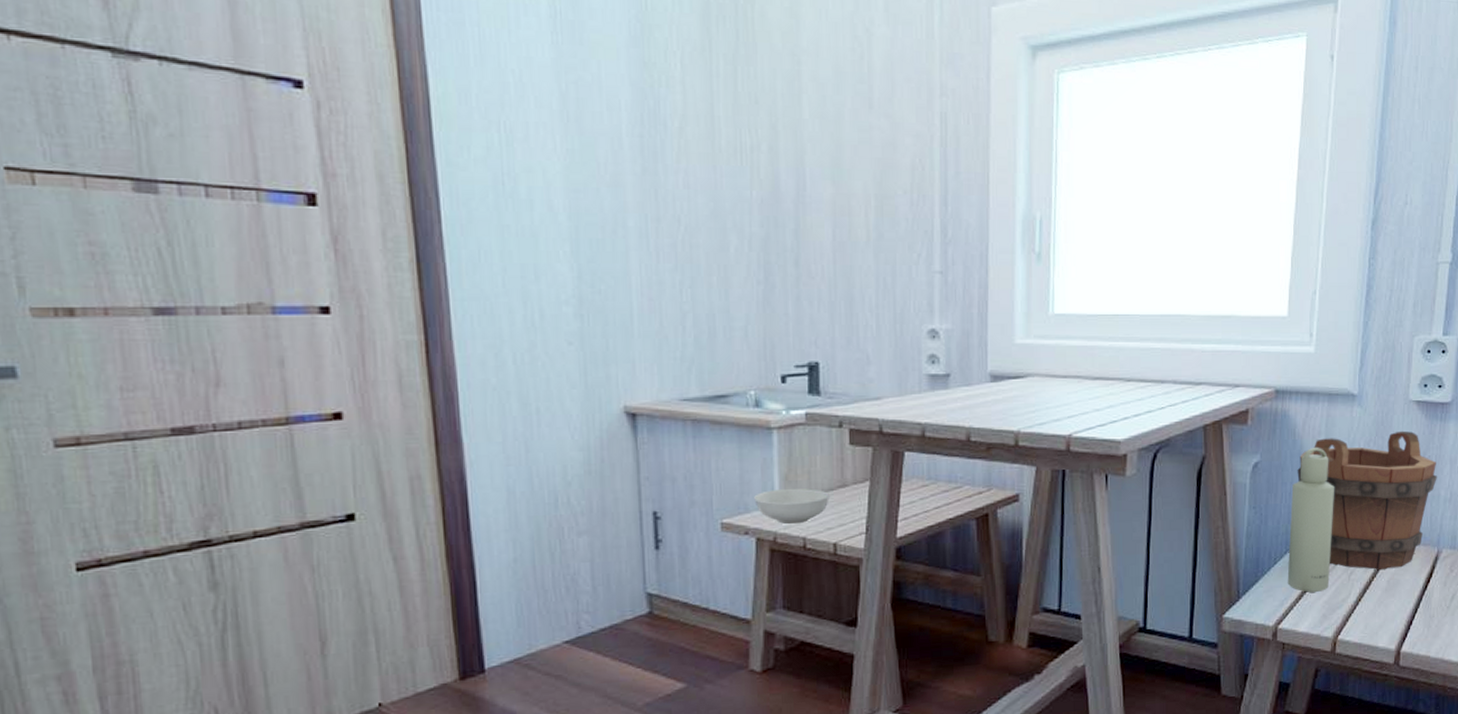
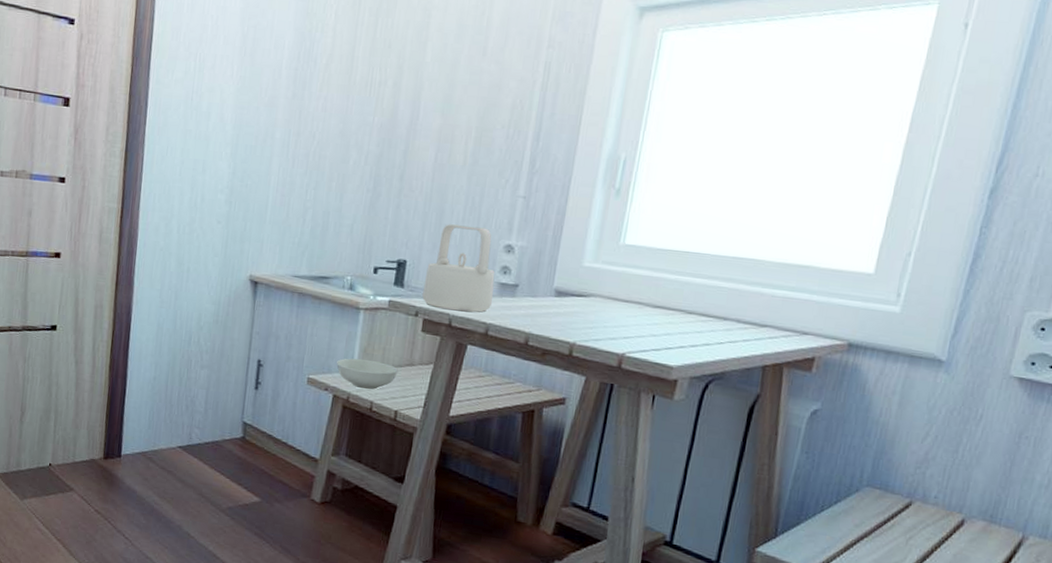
teapot: none [843,313,925,415] -> present [422,224,495,313]
bottle: present [1287,448,1335,593] -> none [833,405,904,549]
wooden bucket: present [1297,430,1437,570] -> none [861,398,1035,545]

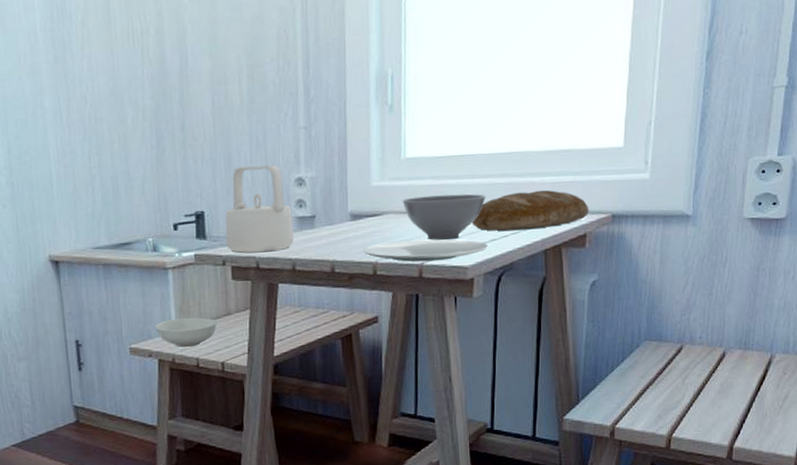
plate: none [562,325,699,356] -> present [363,239,488,262]
bowl: none [613,284,706,336] -> present [402,194,486,241]
bread: none [685,300,823,344] -> present [471,190,589,231]

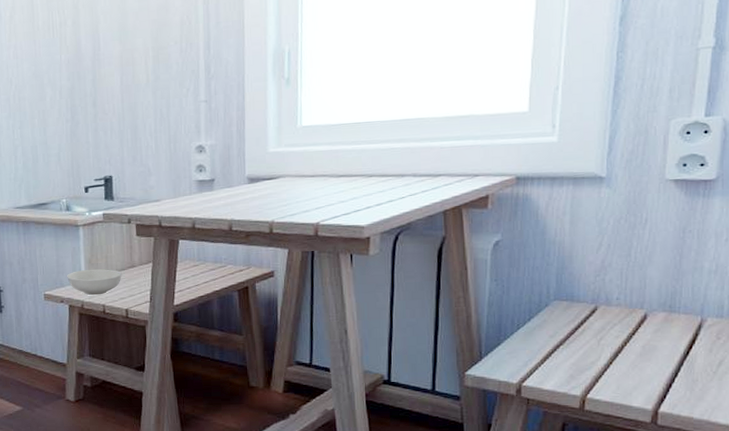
teapot: present [225,165,295,254] -> none [131,134,195,213]
plate: present [363,239,488,262] -> none [260,200,384,222]
bowl: present [402,194,486,241] -> none [298,158,383,202]
bread: present [471,190,589,231] -> none [367,154,491,193]

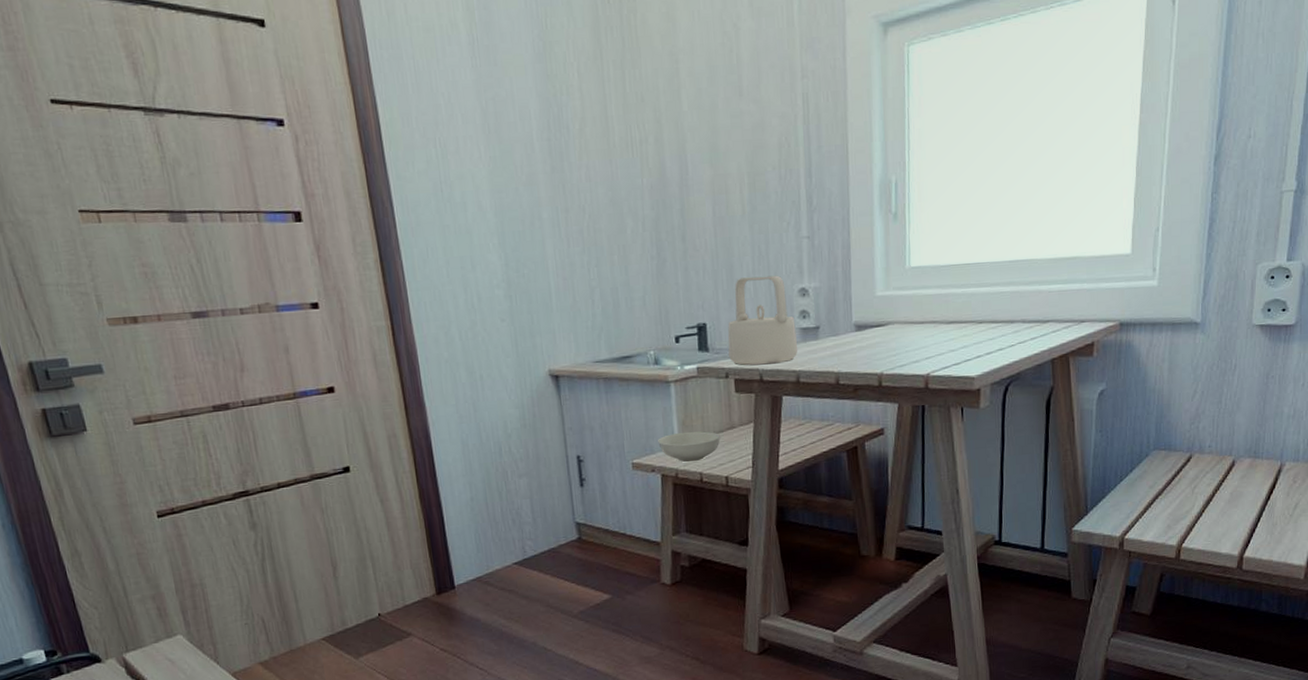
teapot: none [131,134,195,213] -> present [727,275,798,366]

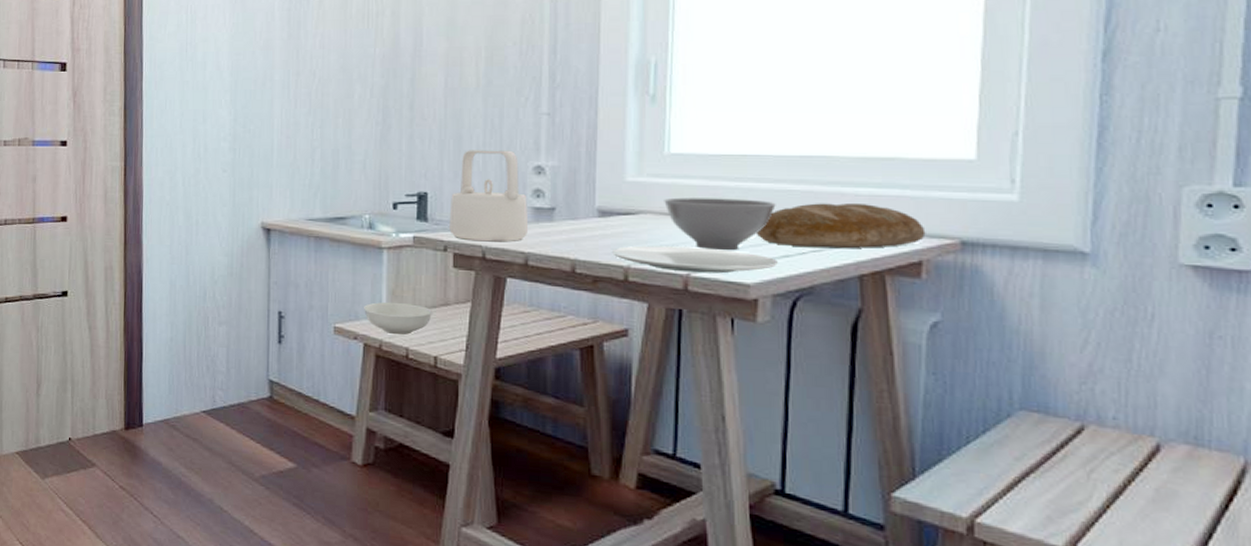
plate: none [868,349,994,373] -> present [612,245,778,274]
bowl: none [907,303,992,351] -> present [664,197,776,251]
bread: none [977,298,1097,341] -> present [755,203,926,248]

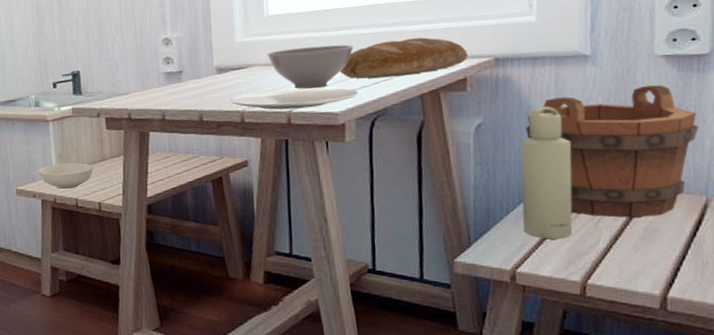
teapot: present [449,150,529,242] -> none [98,28,163,106]
bottle: none [987,311,1059,487] -> present [521,107,573,240]
wooden bucket: none [998,301,1237,476] -> present [525,84,699,218]

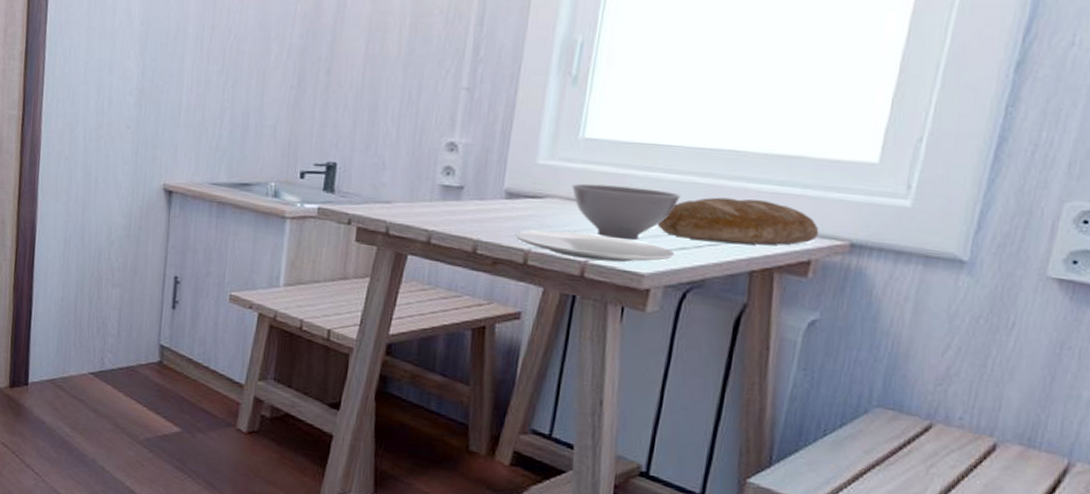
bowl: present [37,163,94,190] -> none [260,272,331,308]
bottle: present [521,107,573,240] -> none [838,314,921,479]
wooden bucket: present [525,84,699,218] -> none [868,305,1080,473]

